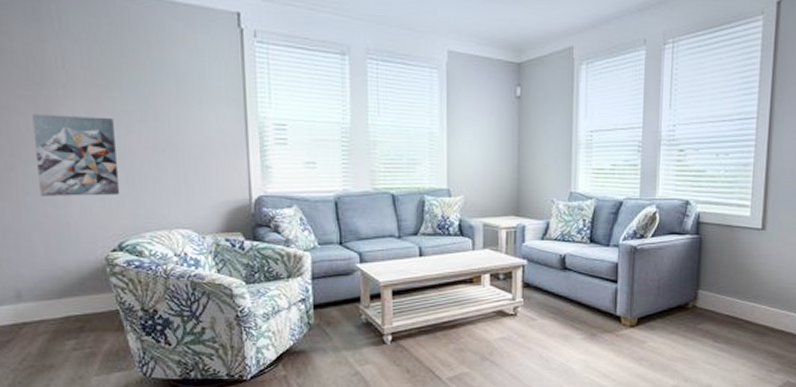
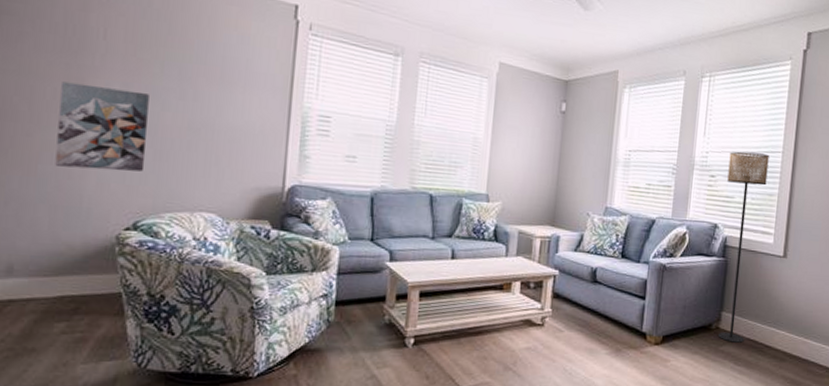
floor lamp: none [696,121,742,320] -> present [718,151,769,343]

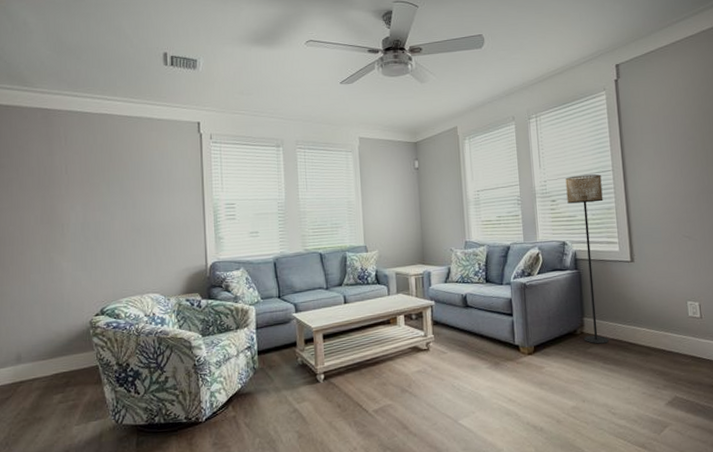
wall art: present [55,81,149,172] -> none [41,208,104,274]

